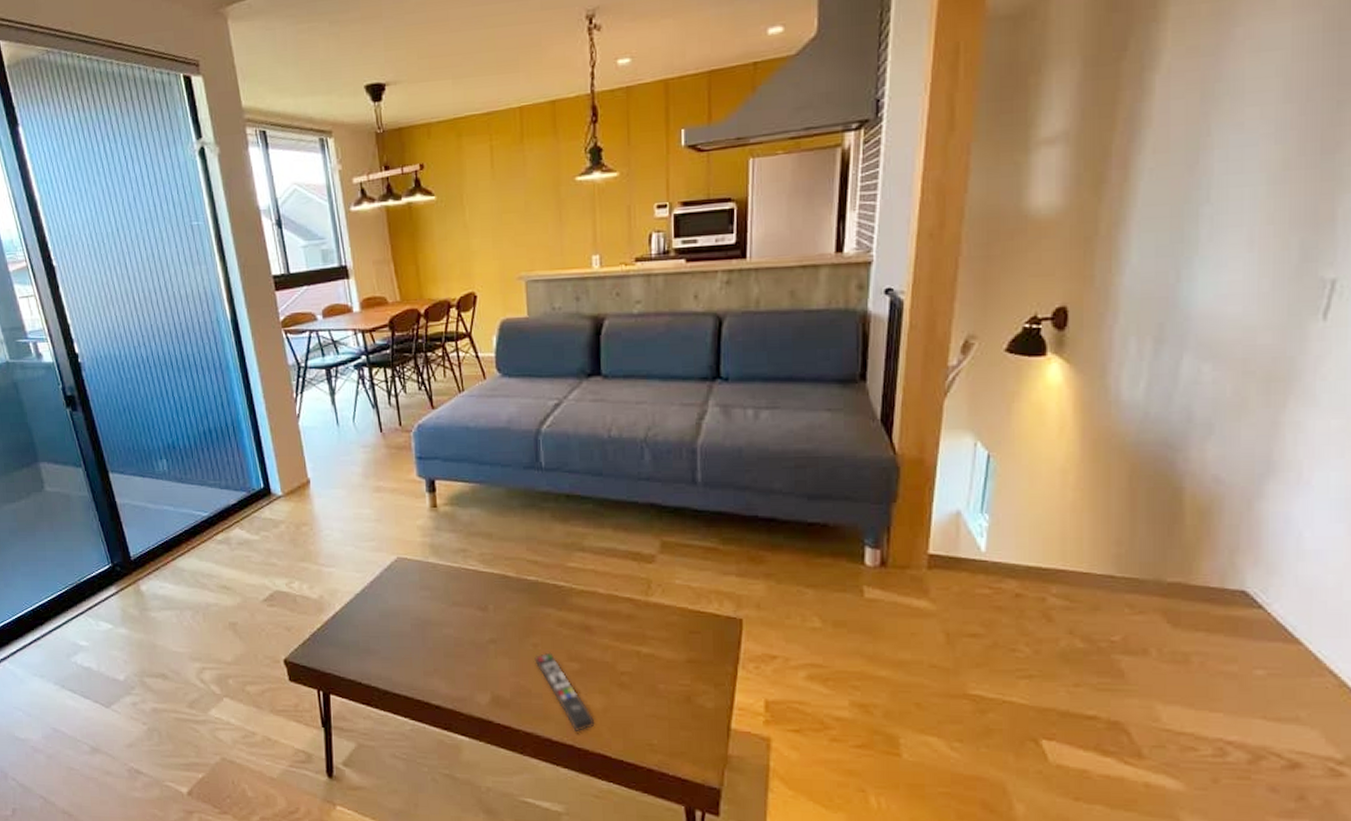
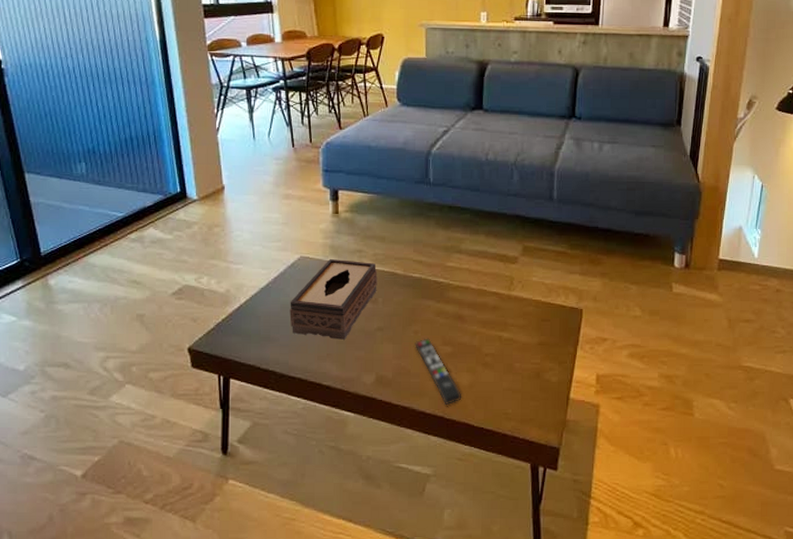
tissue box: none [389,559,487,653] -> present [289,258,378,340]

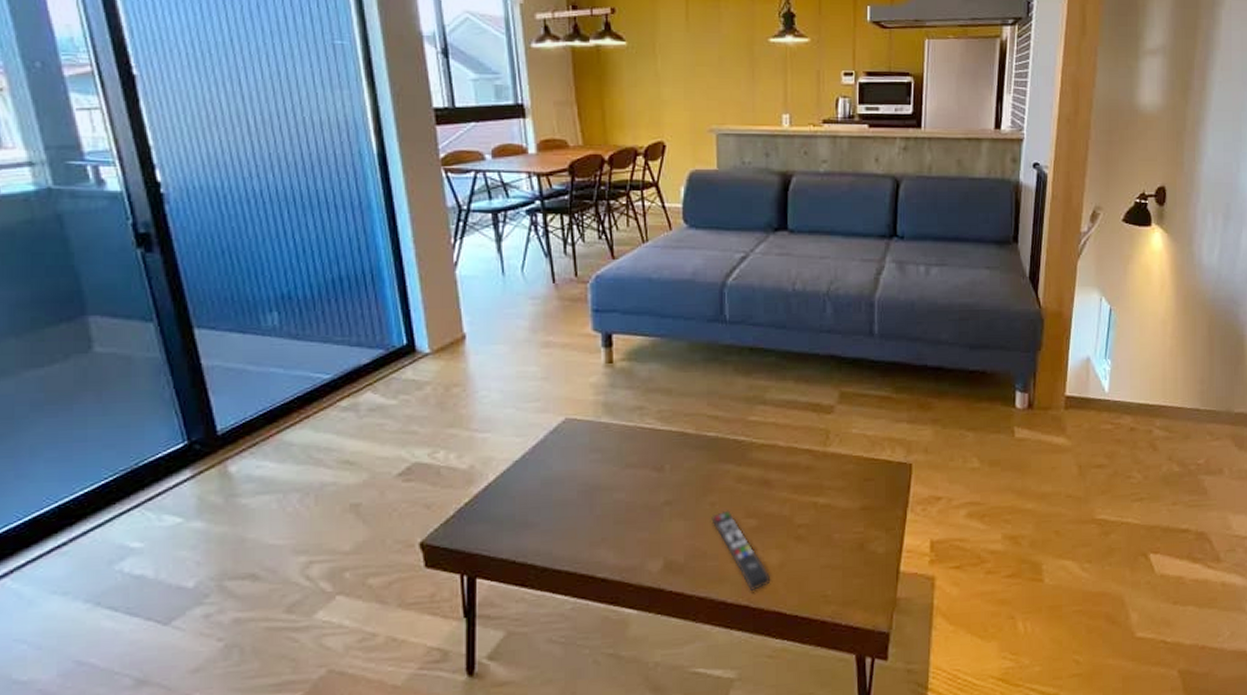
tissue box: present [289,258,378,340] -> none [553,419,663,520]

